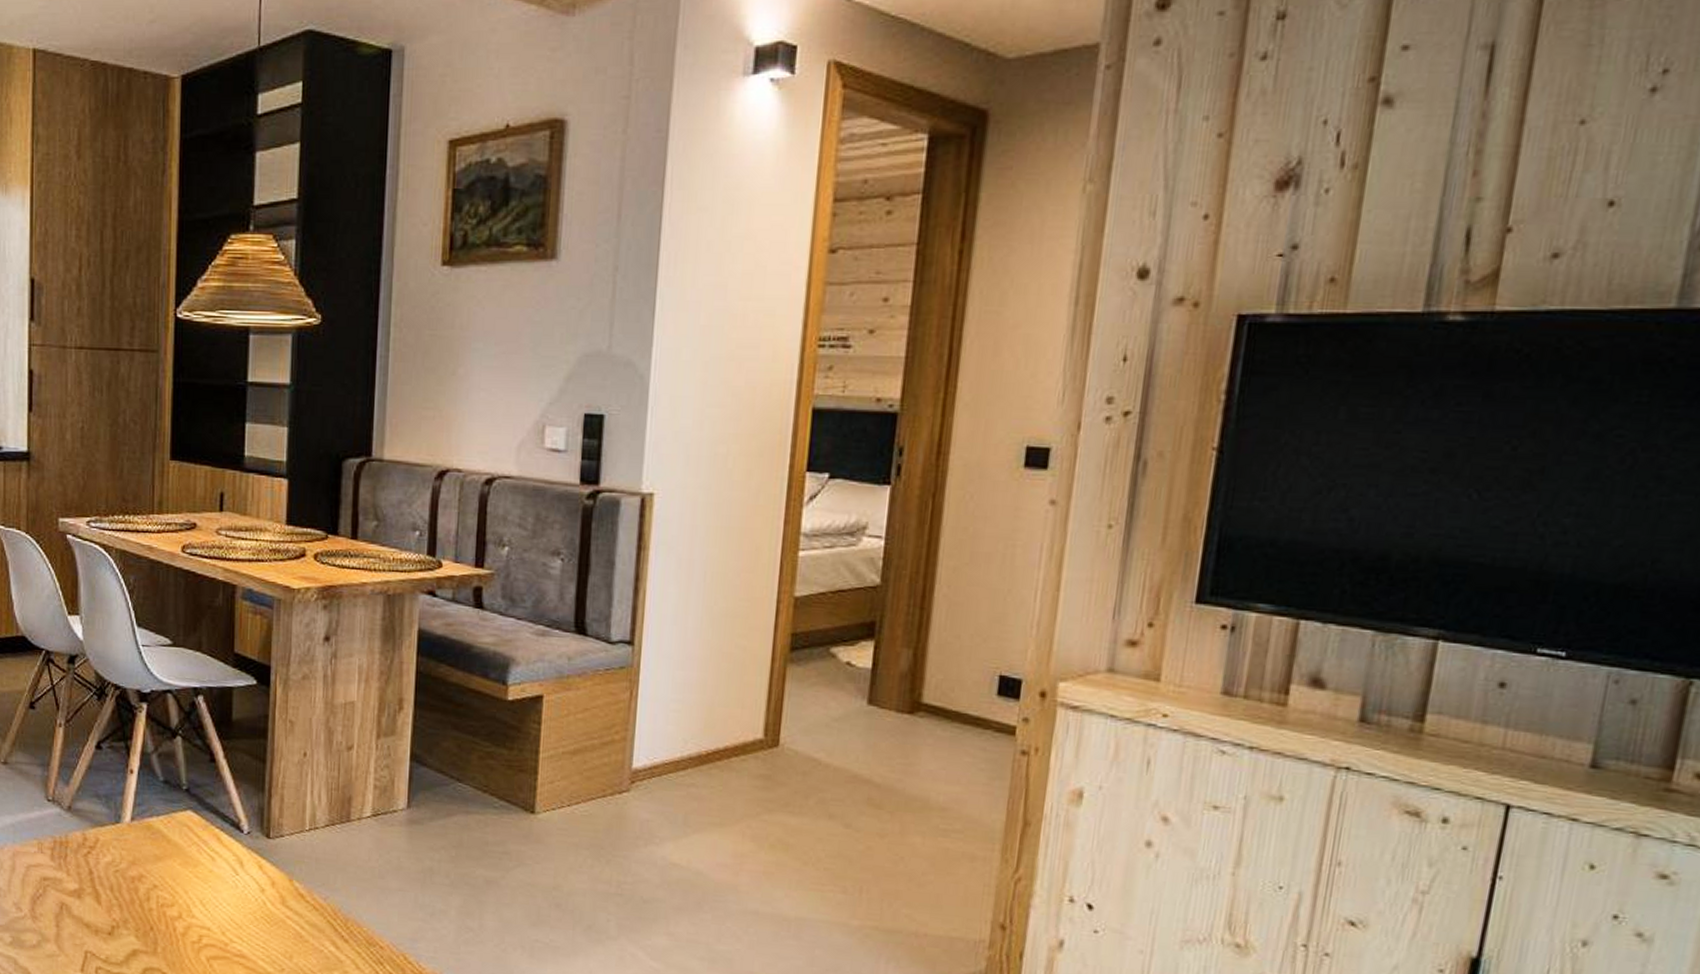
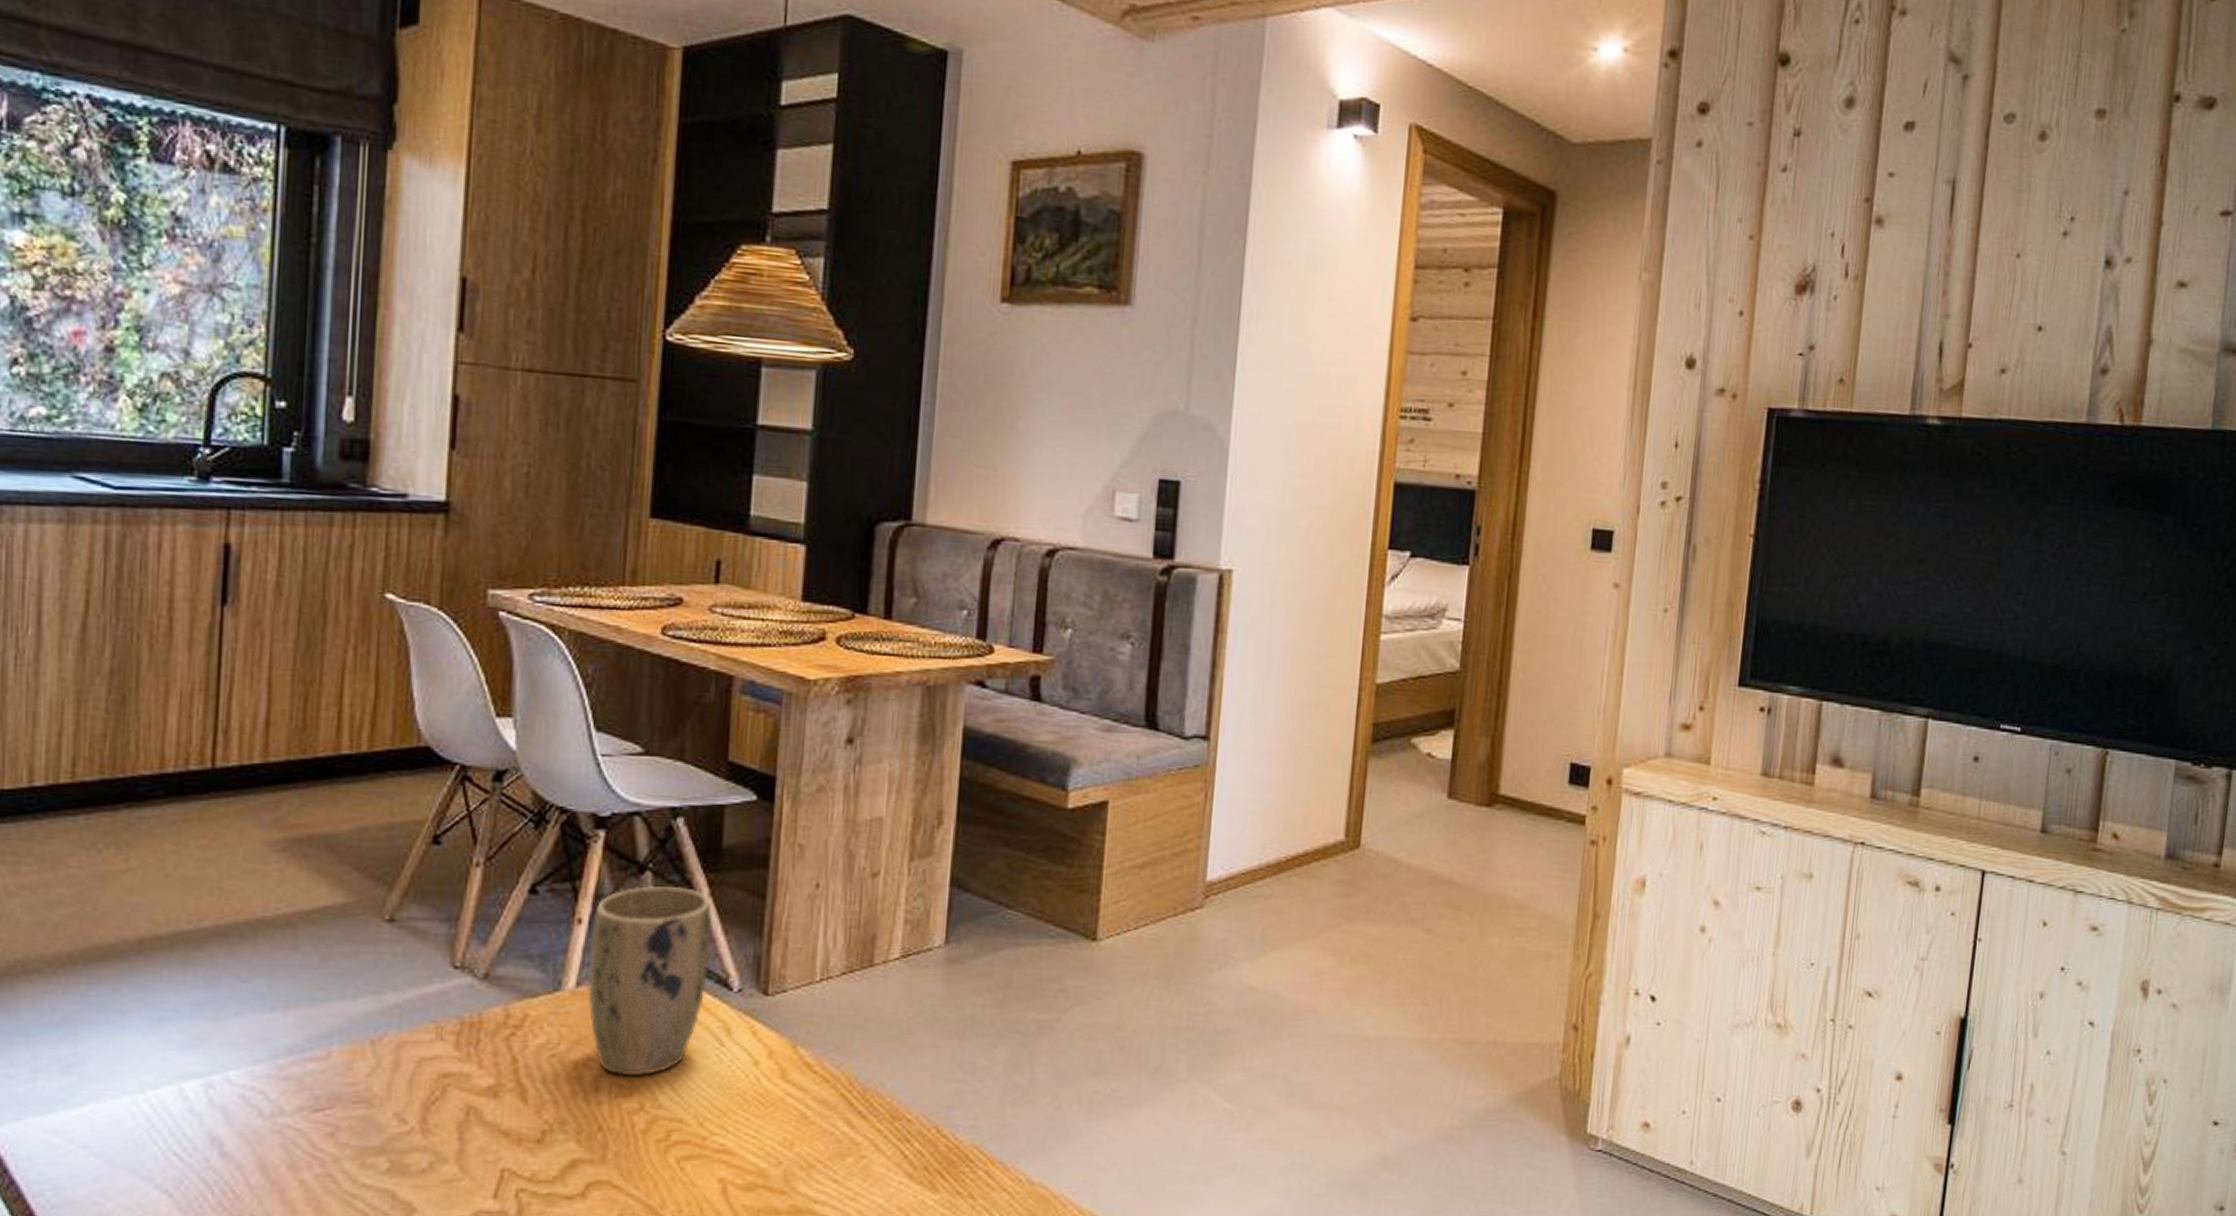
plant pot: none [138,748,227,892] -> present [587,886,713,1077]

